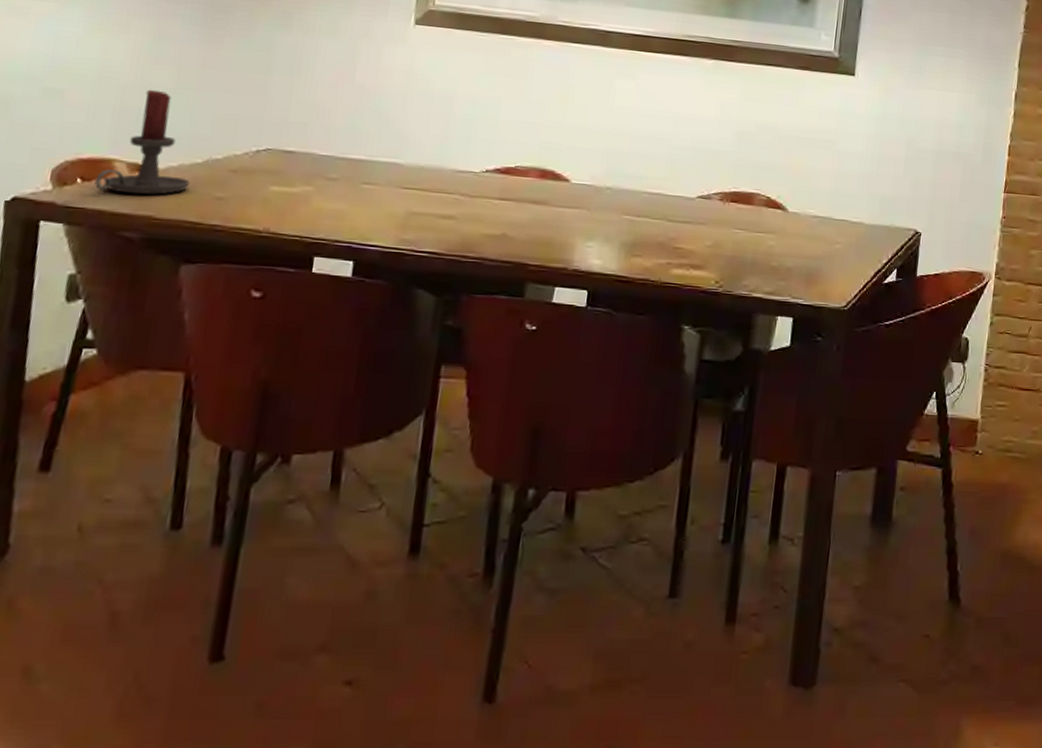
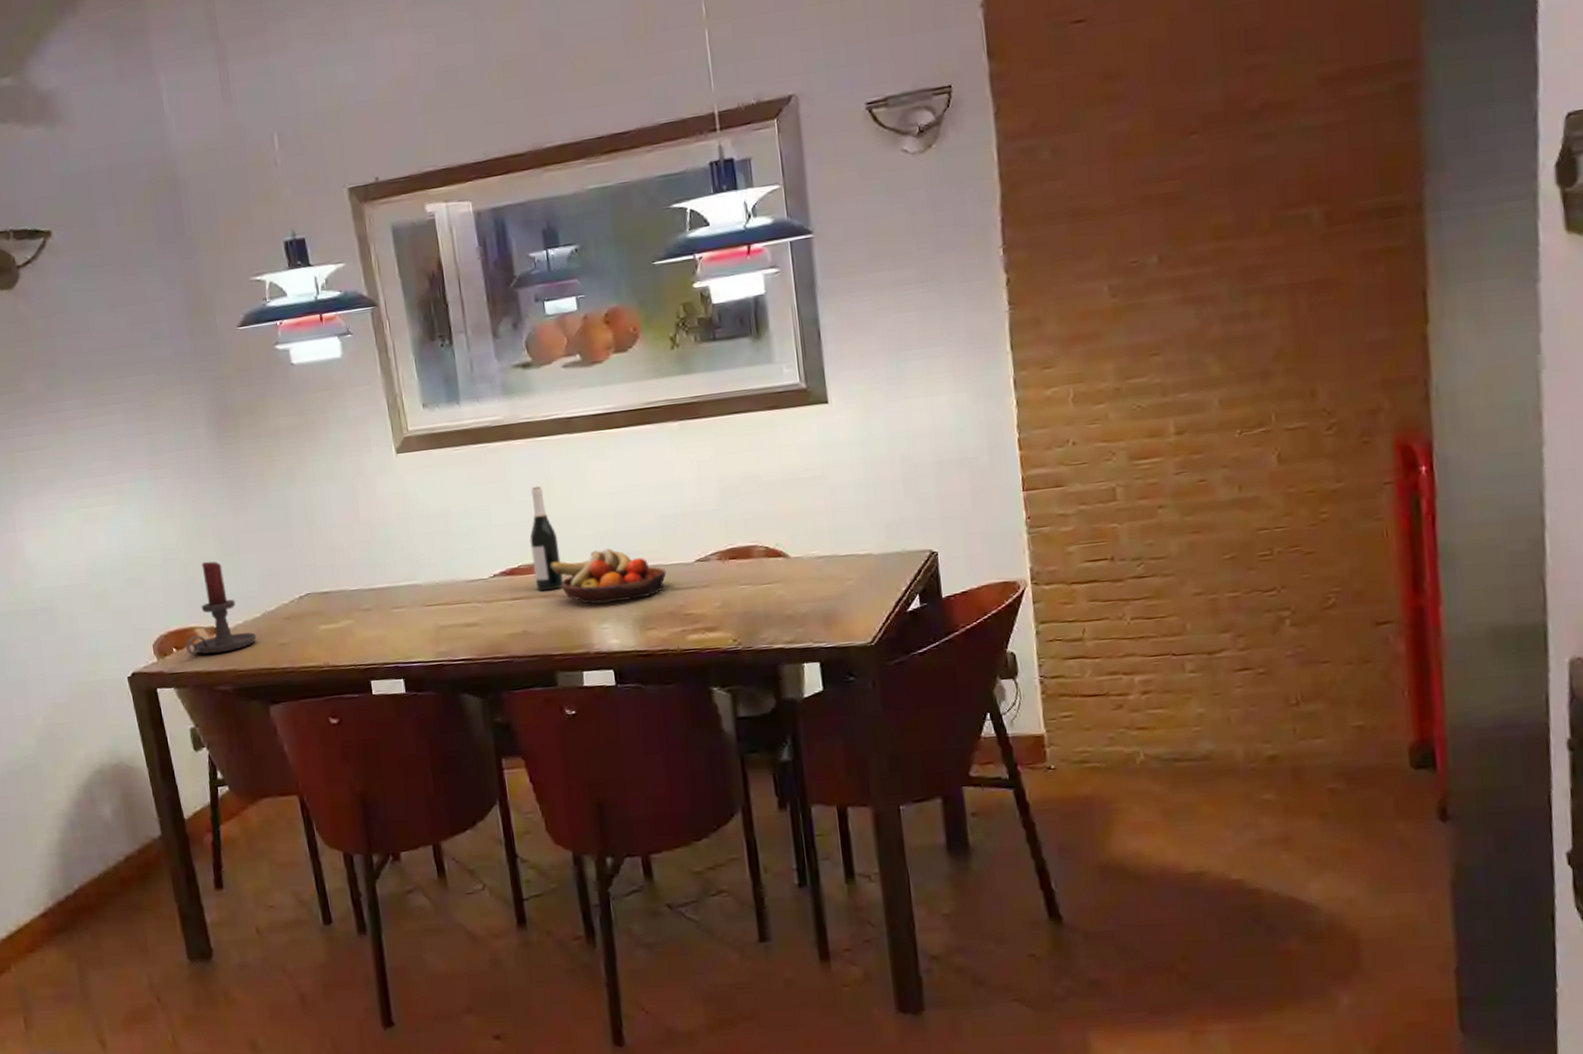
wine bottle: none [529,91,565,198] -> present [529,486,563,591]
fruit bowl: none [548,166,666,224] -> present [550,549,667,605]

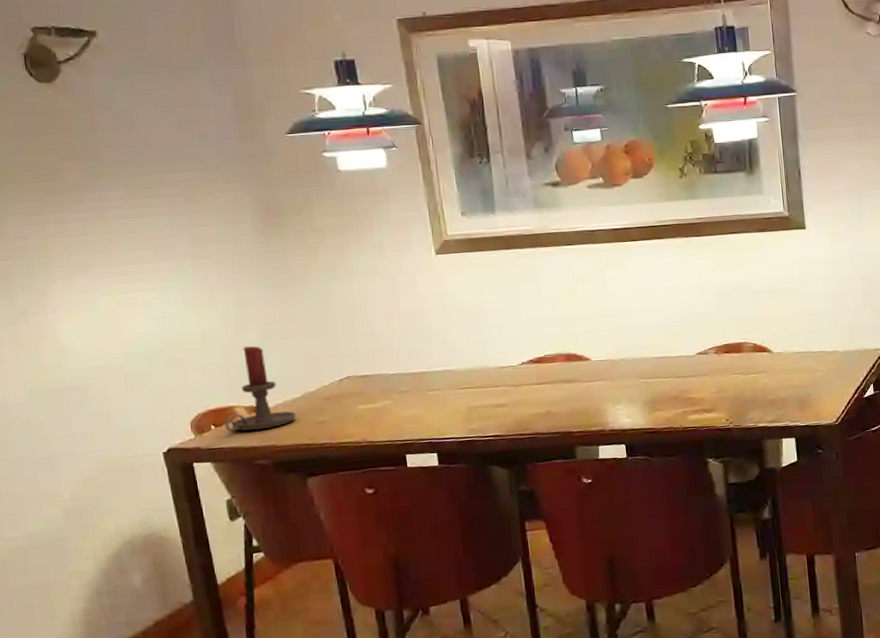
wine bottle: present [529,486,563,591] -> none [555,288,584,377]
fruit bowl: present [550,549,667,605] -> none [572,342,672,389]

